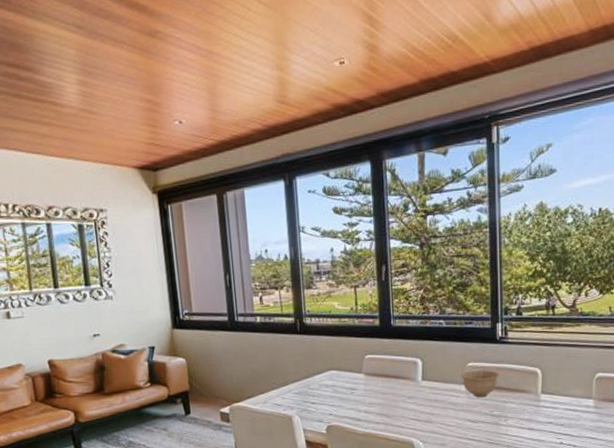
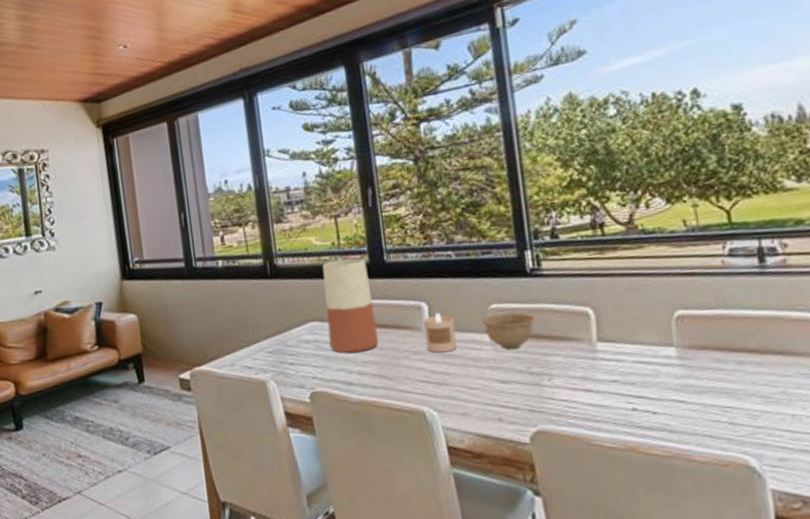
vase: none [342,321,383,397] -> present [322,258,379,354]
candle: none [418,368,441,398] -> present [423,313,457,353]

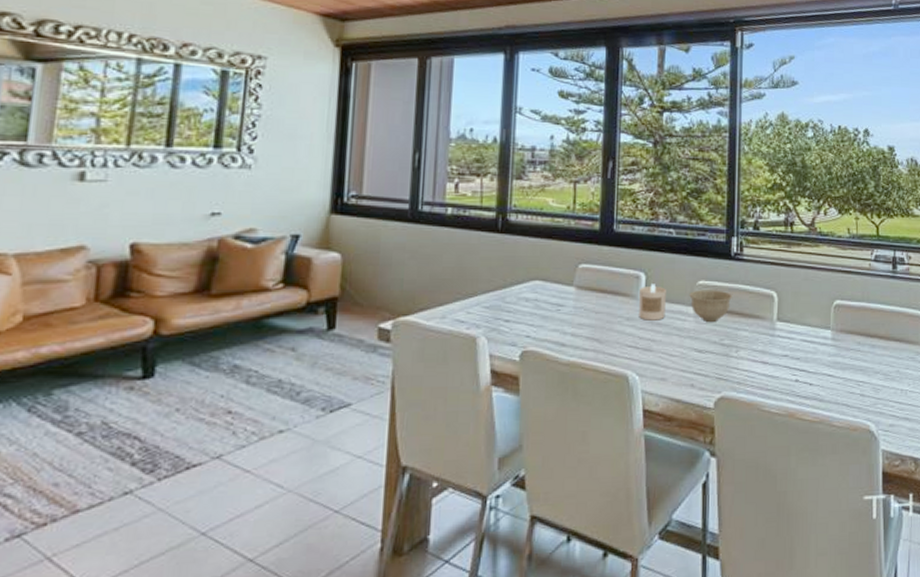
vase: present [322,258,379,354] -> none [549,223,597,315]

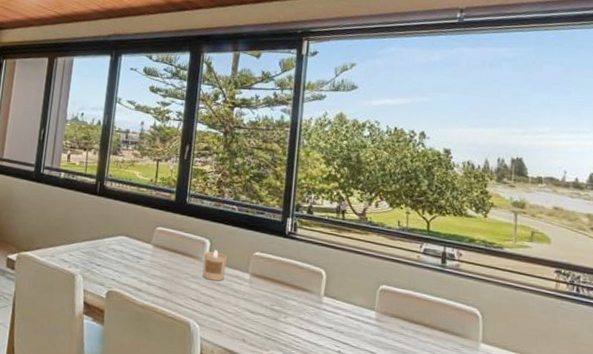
bowl: present [689,290,732,322] -> none [246,259,284,289]

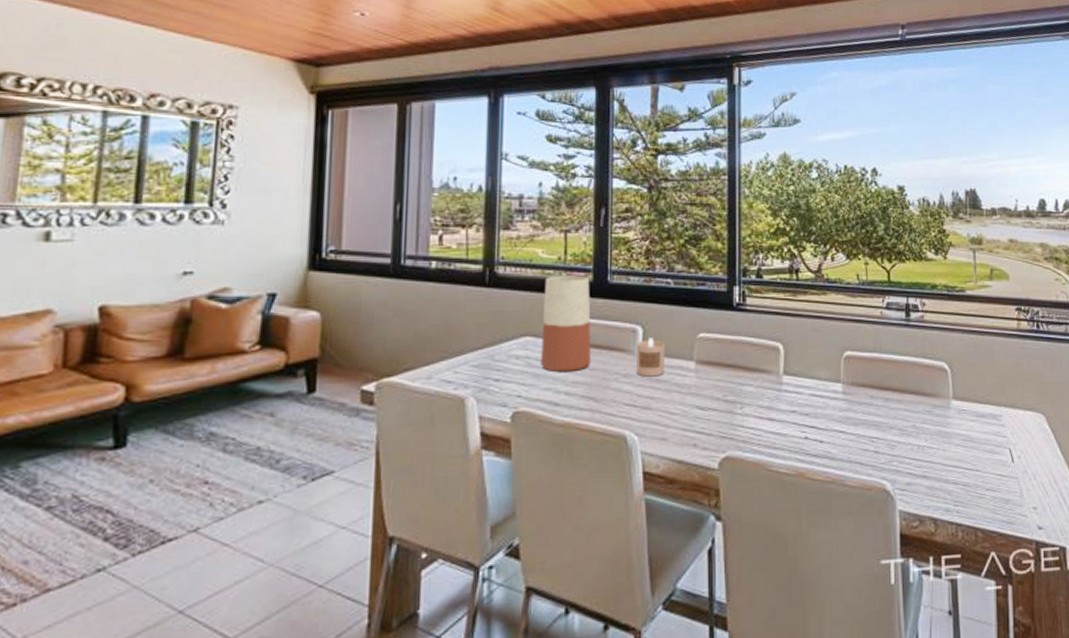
vase: none [131,193,173,268] -> present [541,275,592,373]

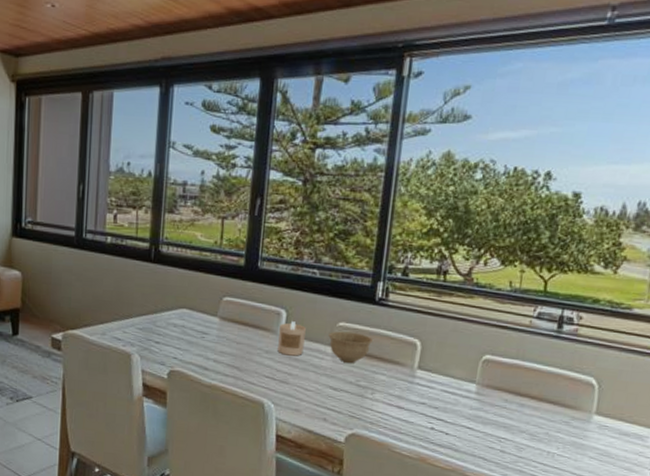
vase: present [541,275,592,373] -> none [194,257,242,343]
bowl: none [689,343,735,377] -> present [328,331,373,363]

